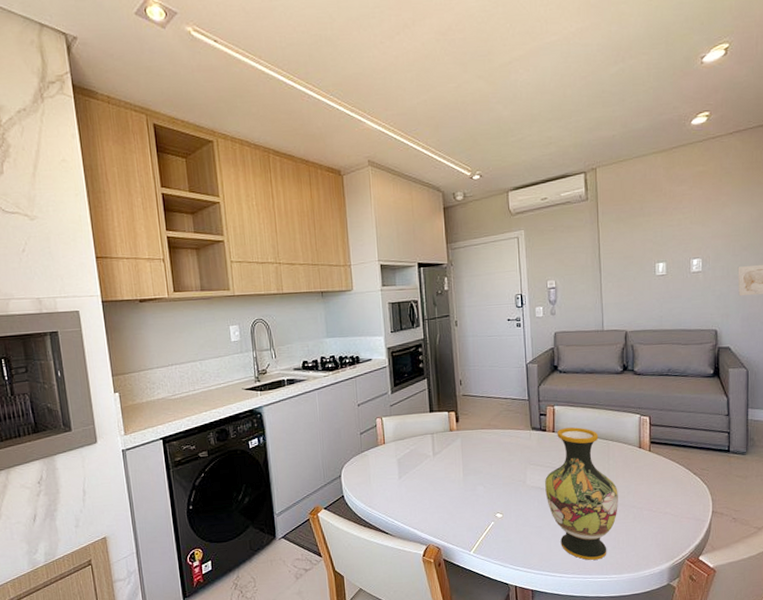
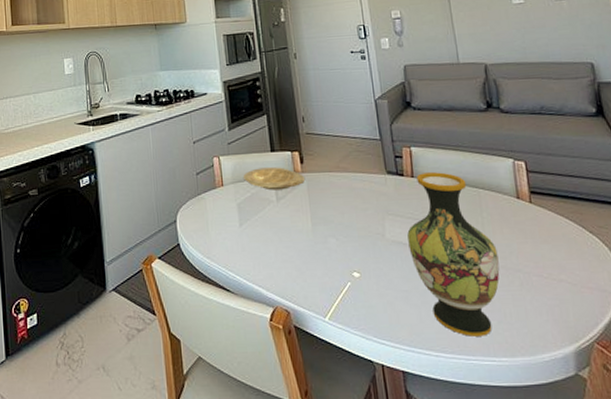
plate: none [404,426,460,447] -> present [243,167,306,191]

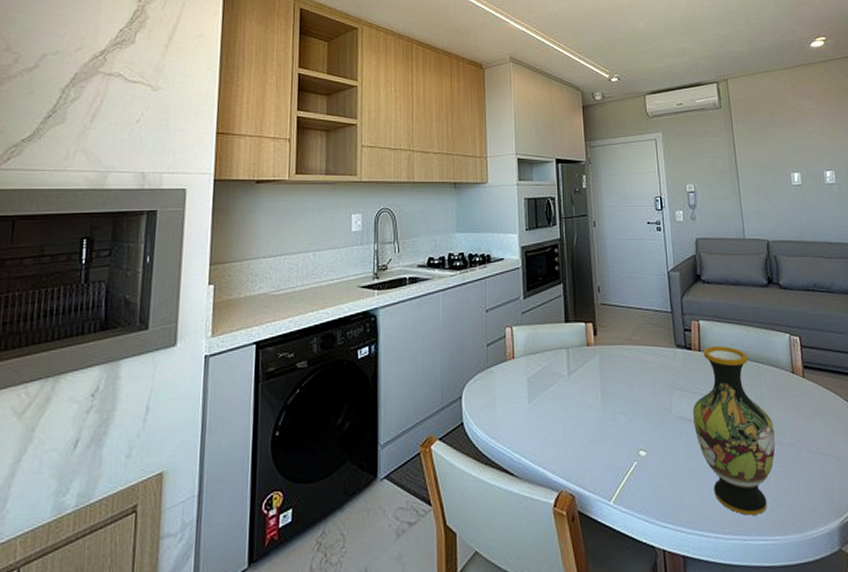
plate: present [243,167,306,191] -> none [536,339,598,364]

